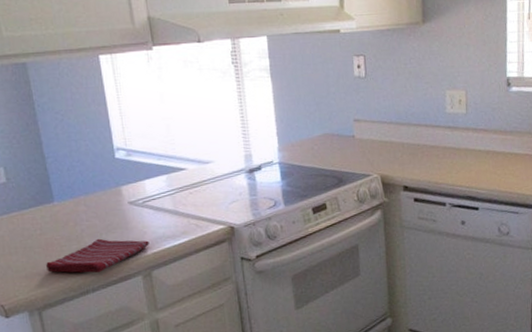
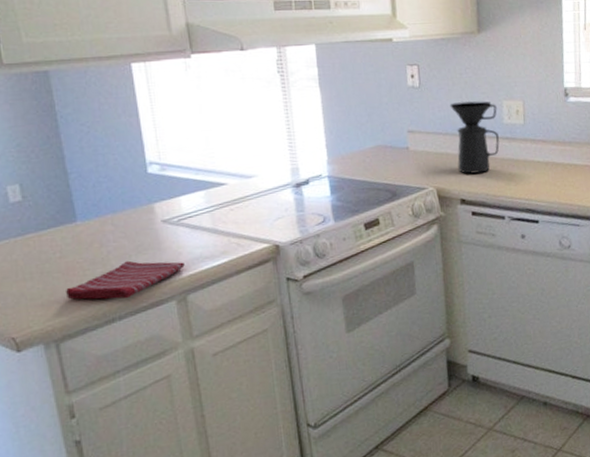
coffee maker: none [394,90,442,162] -> present [449,101,500,174]

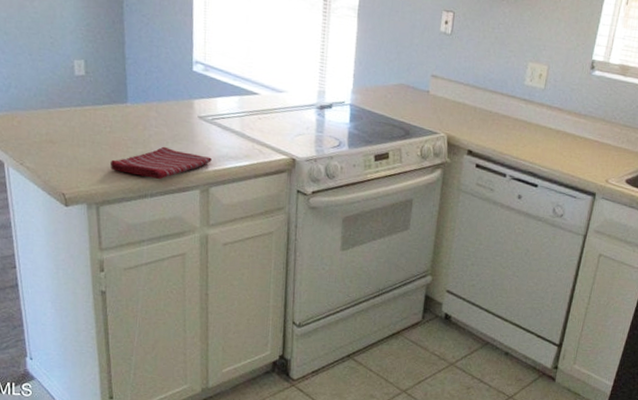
coffee maker: present [449,101,500,174] -> none [472,55,522,129]

